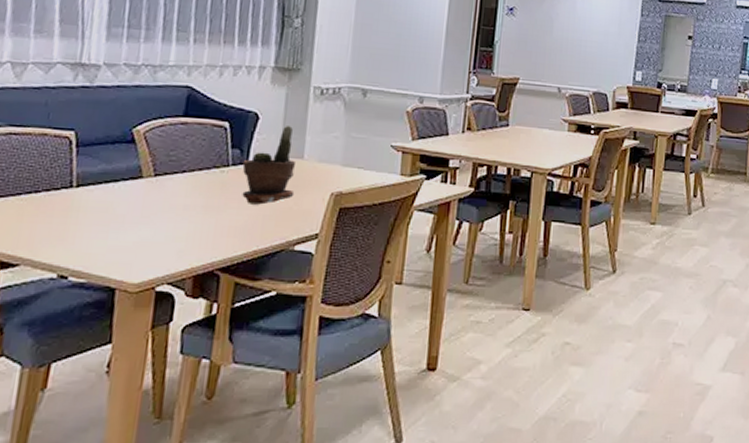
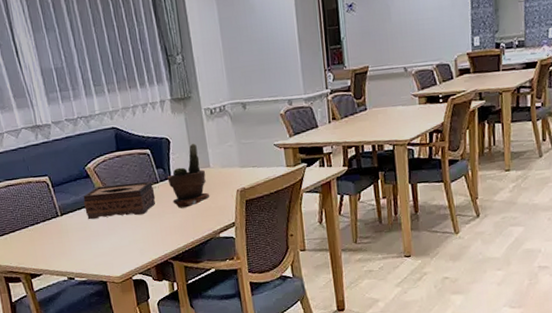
tissue box: none [114,157,221,205] -> present [83,181,156,220]

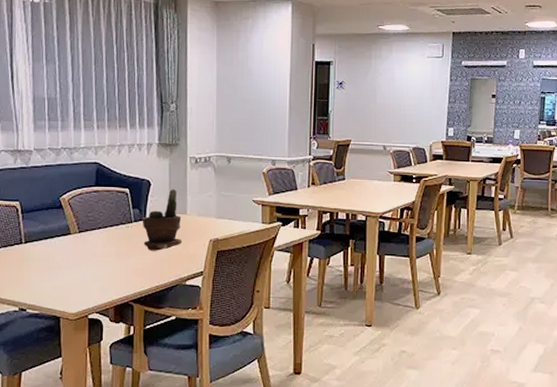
tissue box: present [83,181,156,220] -> none [51,219,127,253]

